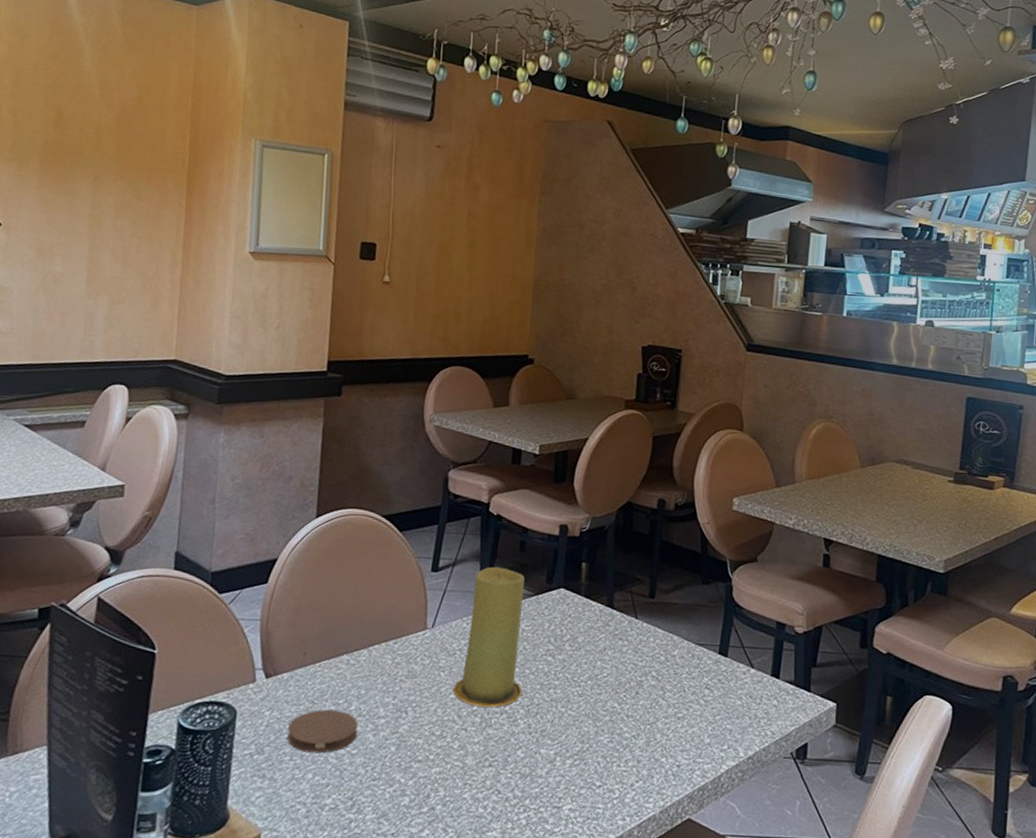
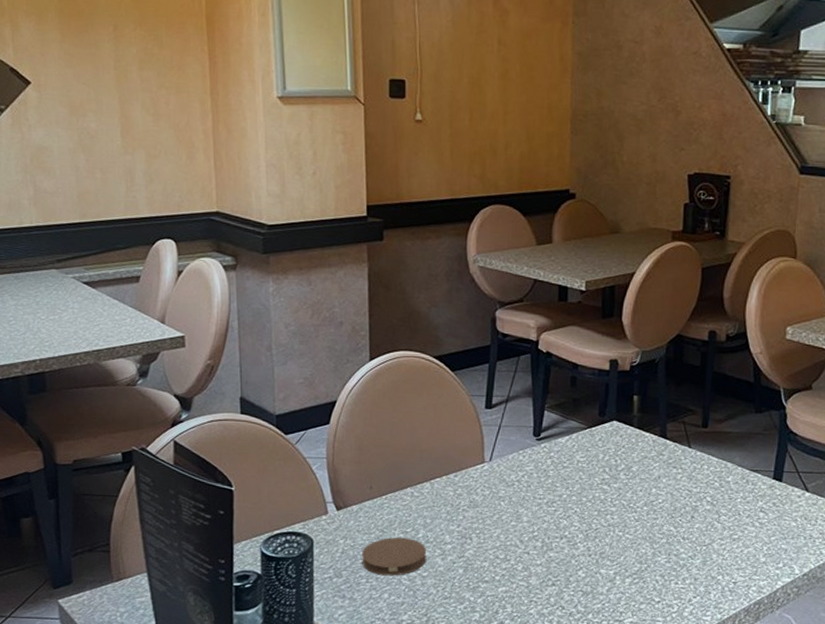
candle: present [452,566,525,708] -> none [513,402,581,533]

